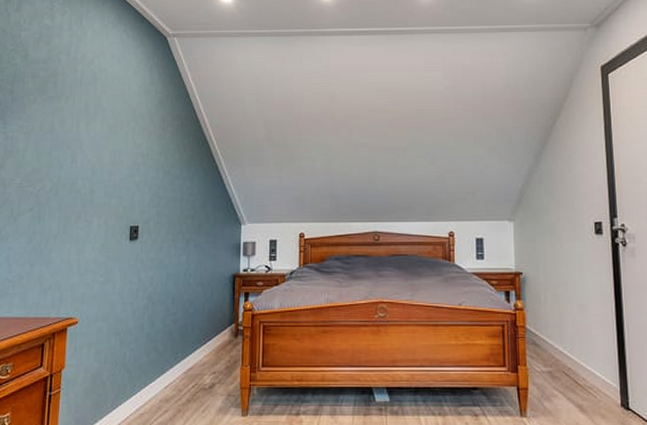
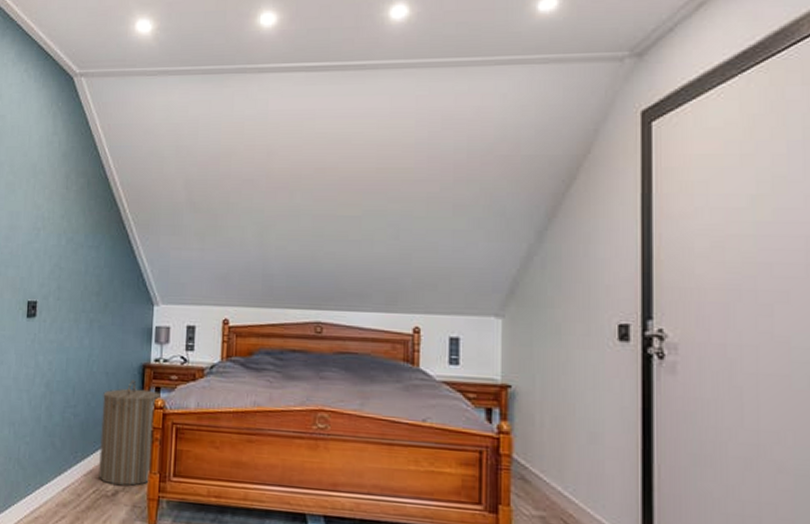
laundry hamper: none [197,288,249,379] -> present [99,380,161,486]

